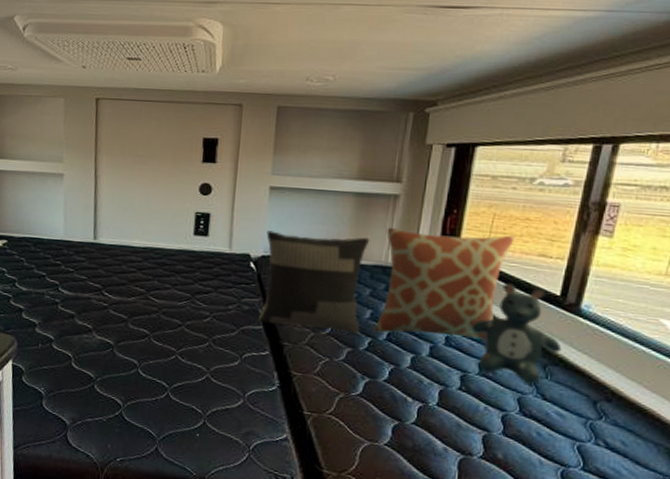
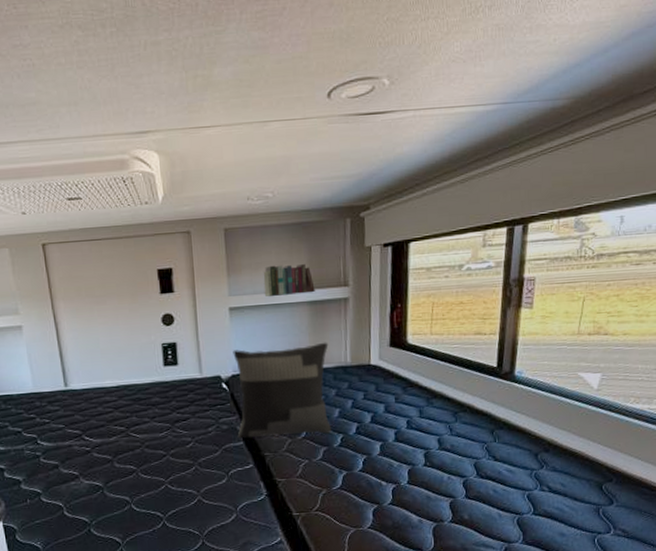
books: none [309,150,364,184] -> present [263,264,315,296]
pillow: present [373,227,515,341] -> none [342,319,453,428]
stuffed animal: present [471,283,562,385] -> none [427,363,504,450]

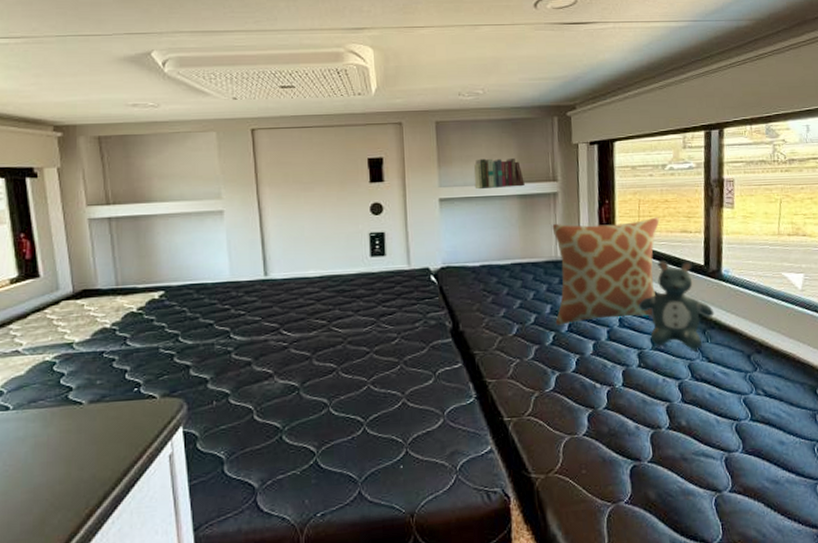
pillow: present [233,342,331,439] -> none [442,236,543,336]
pillow: none [342,319,453,428] -> present [552,217,660,326]
stuffed animal: none [427,363,504,450] -> present [639,260,715,350]

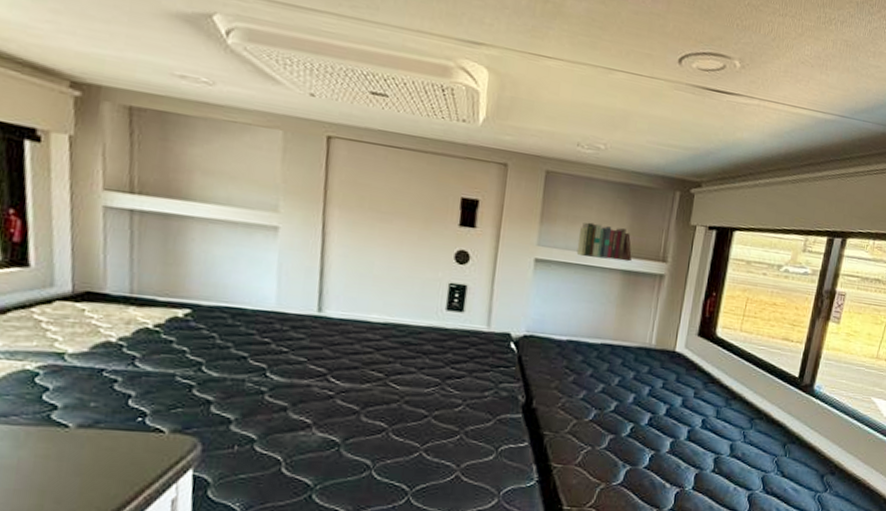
pillow: present [552,217,660,326] -> none [636,307,764,423]
stuffed animal: present [639,260,715,350] -> none [725,366,799,463]

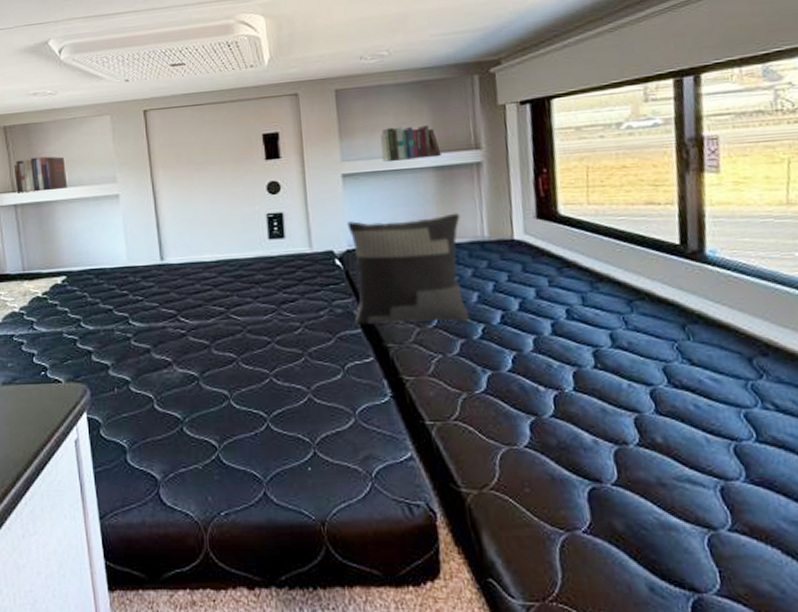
books: none [136,154,213,205] -> present [13,156,68,193]
pillow: none [516,307,636,420] -> present [347,213,469,326]

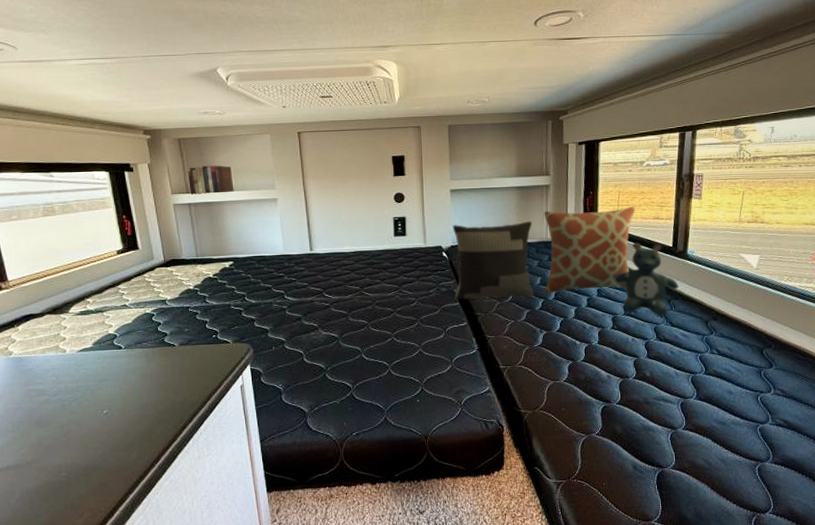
books: present [380,126,441,161] -> none [479,156,522,181]
pillow: none [476,186,616,317] -> present [544,206,636,294]
stuffed animal: none [591,239,697,350] -> present [615,242,679,316]

